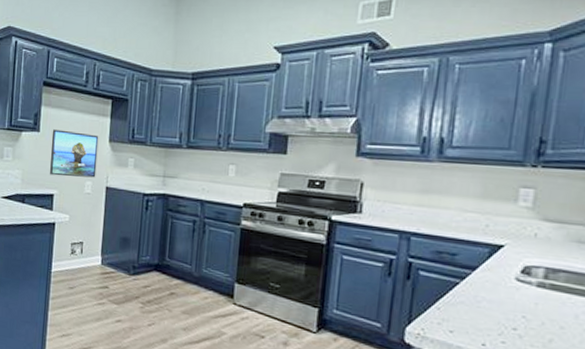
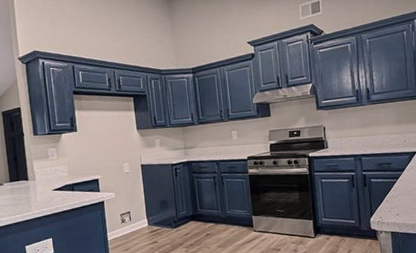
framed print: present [50,129,99,178] -> none [88,126,131,164]

